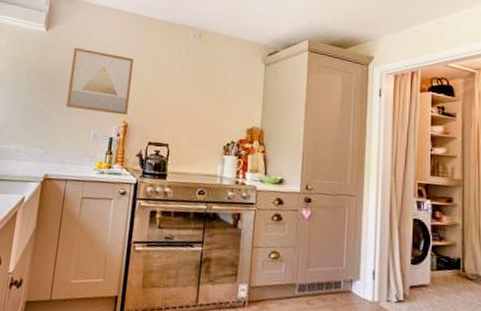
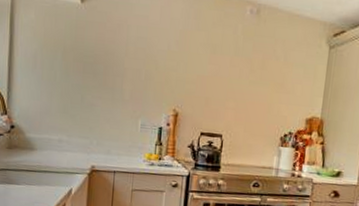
wall art: present [66,47,134,115] -> none [109,23,183,103]

